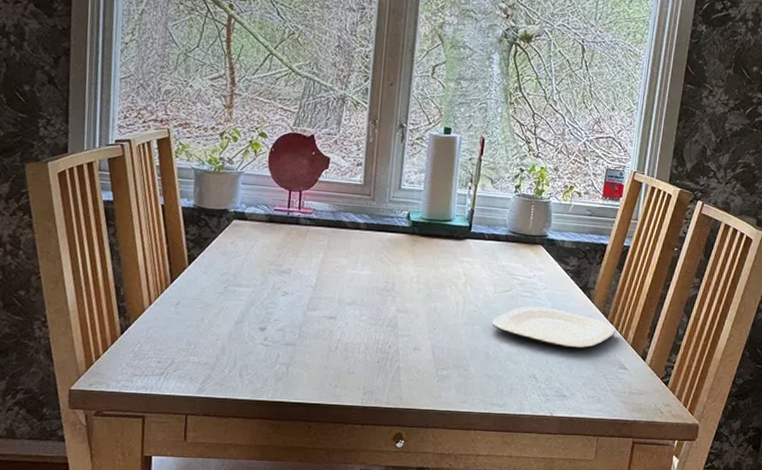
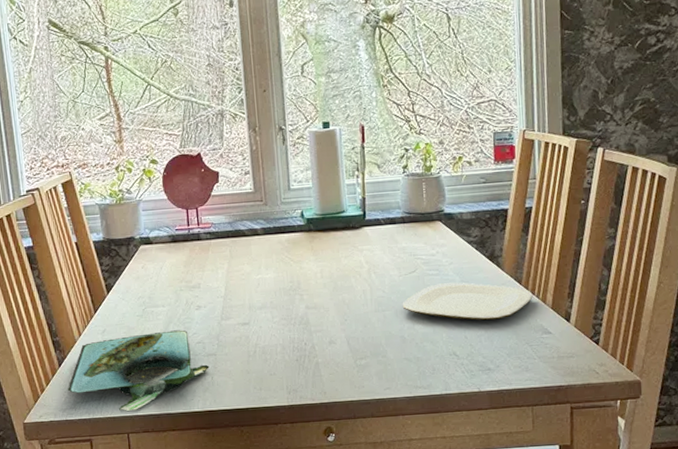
platter: none [127,312,286,392] -> present [68,330,210,412]

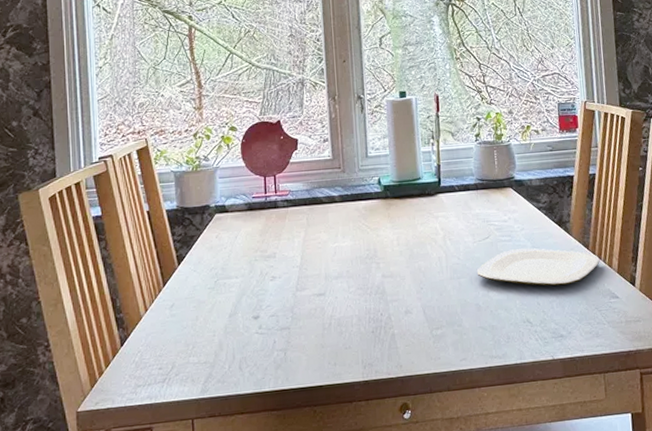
platter: present [68,330,210,412] -> none [129,302,283,395]

